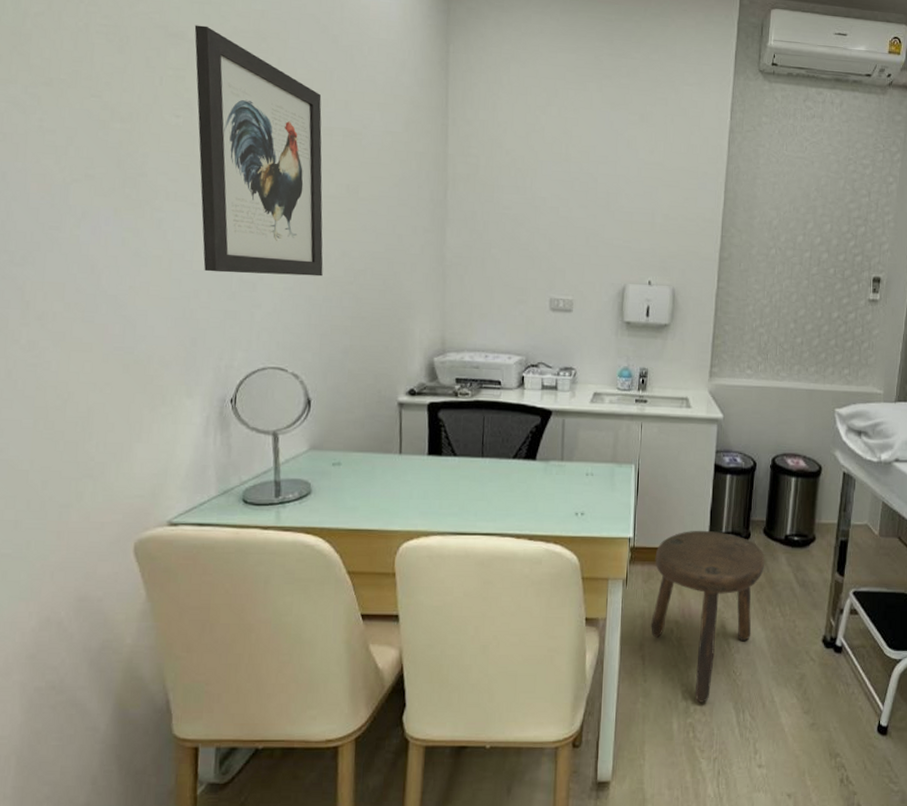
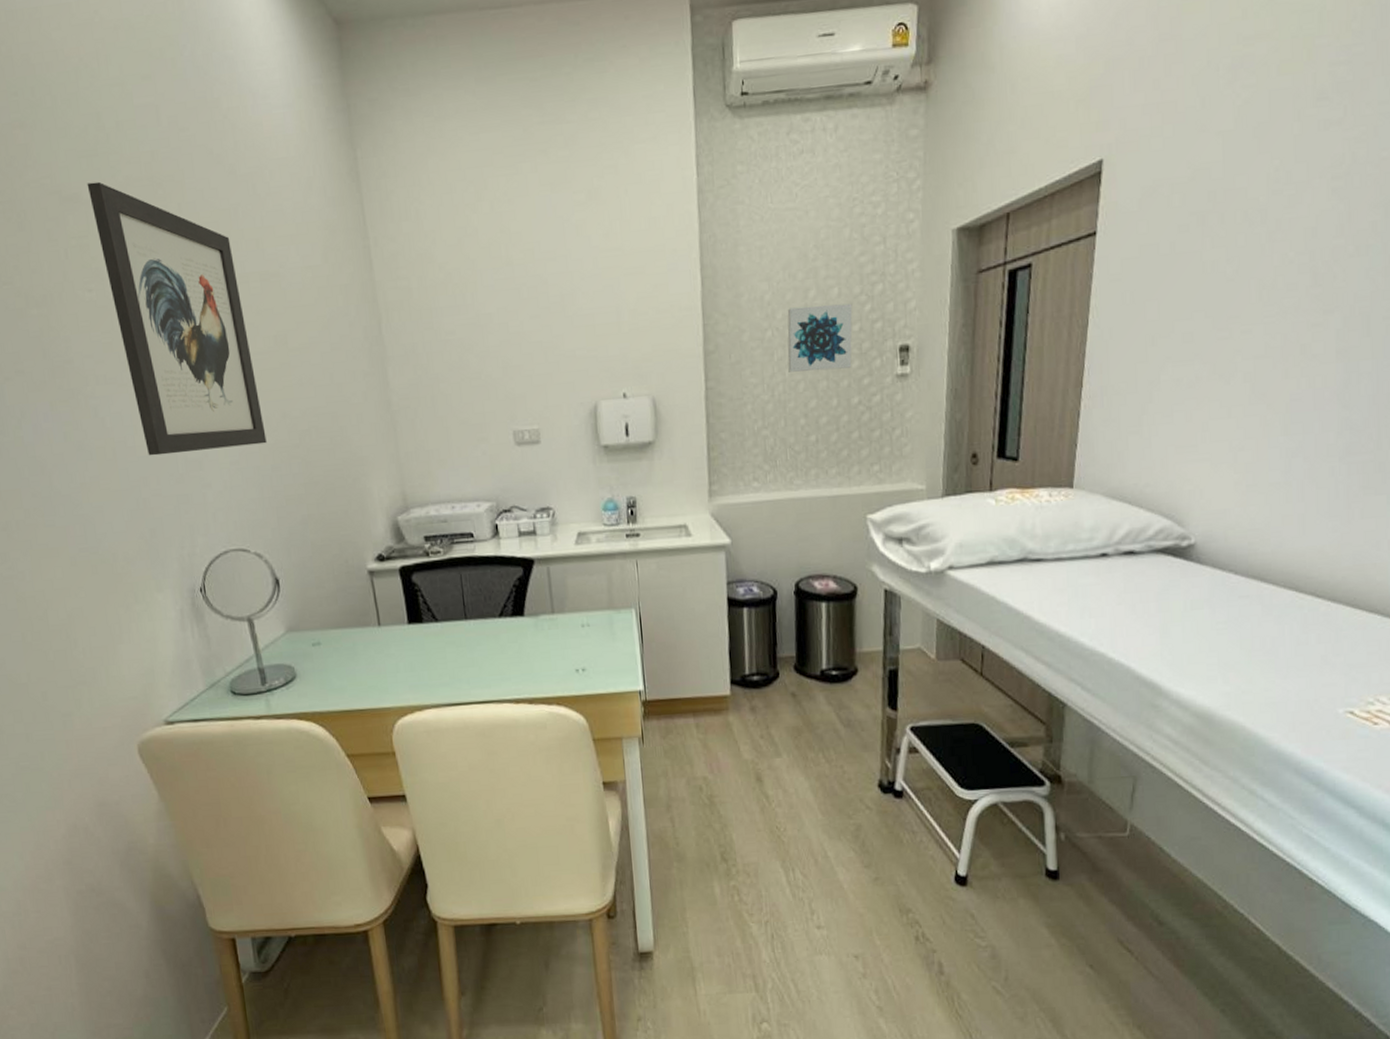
stool: present [651,530,764,703] -> none [671,673,800,864]
wall art: none [785,234,840,289] -> present [787,303,853,372]

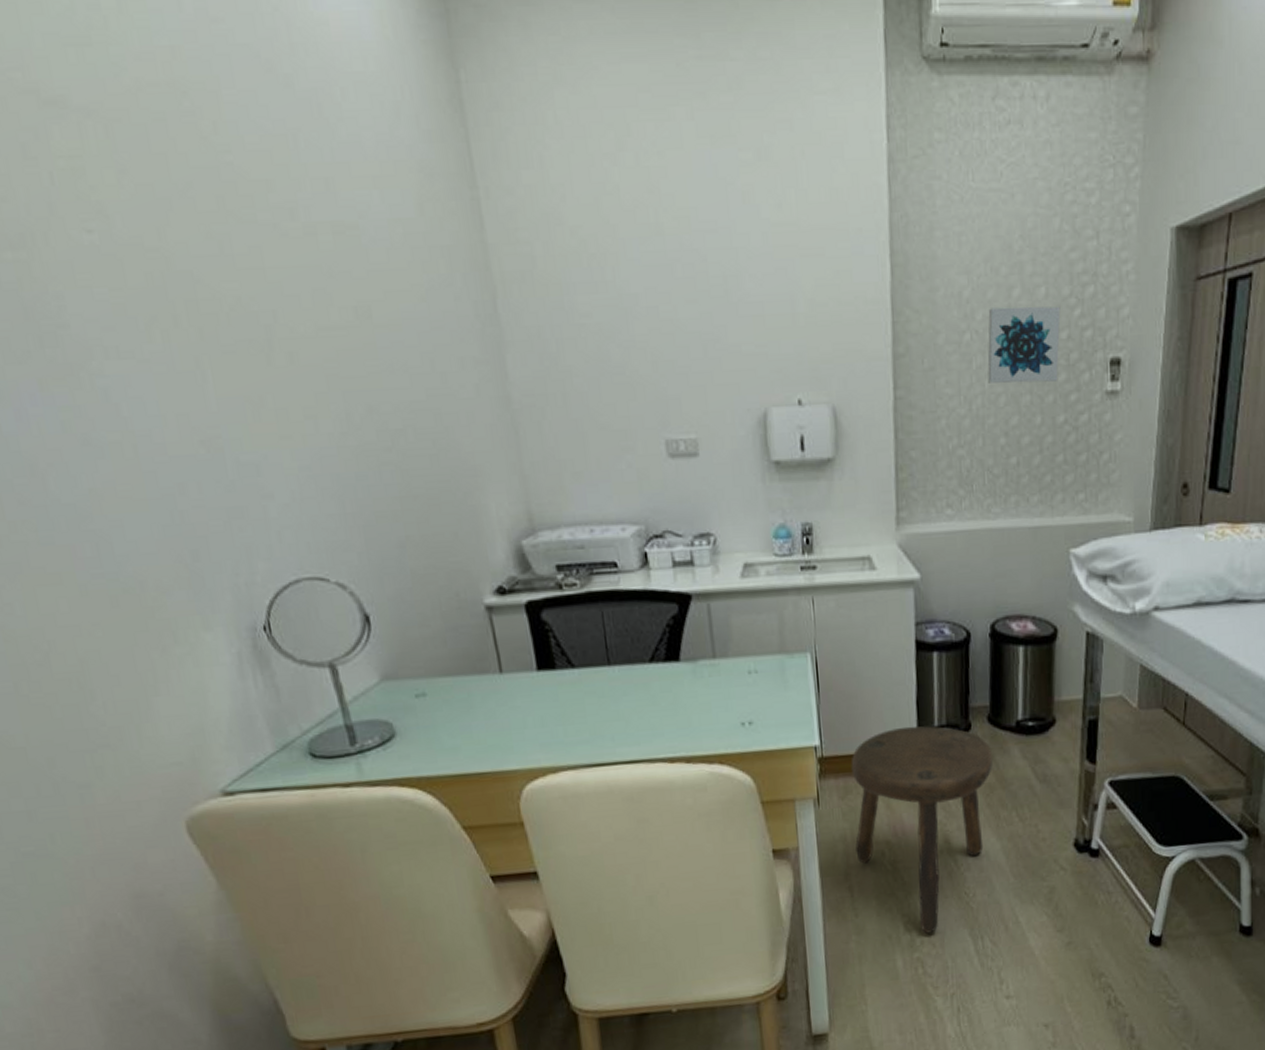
wall art: present [86,181,267,456] -> none [77,82,348,456]
stool: none [671,673,800,864] -> present [851,726,993,934]

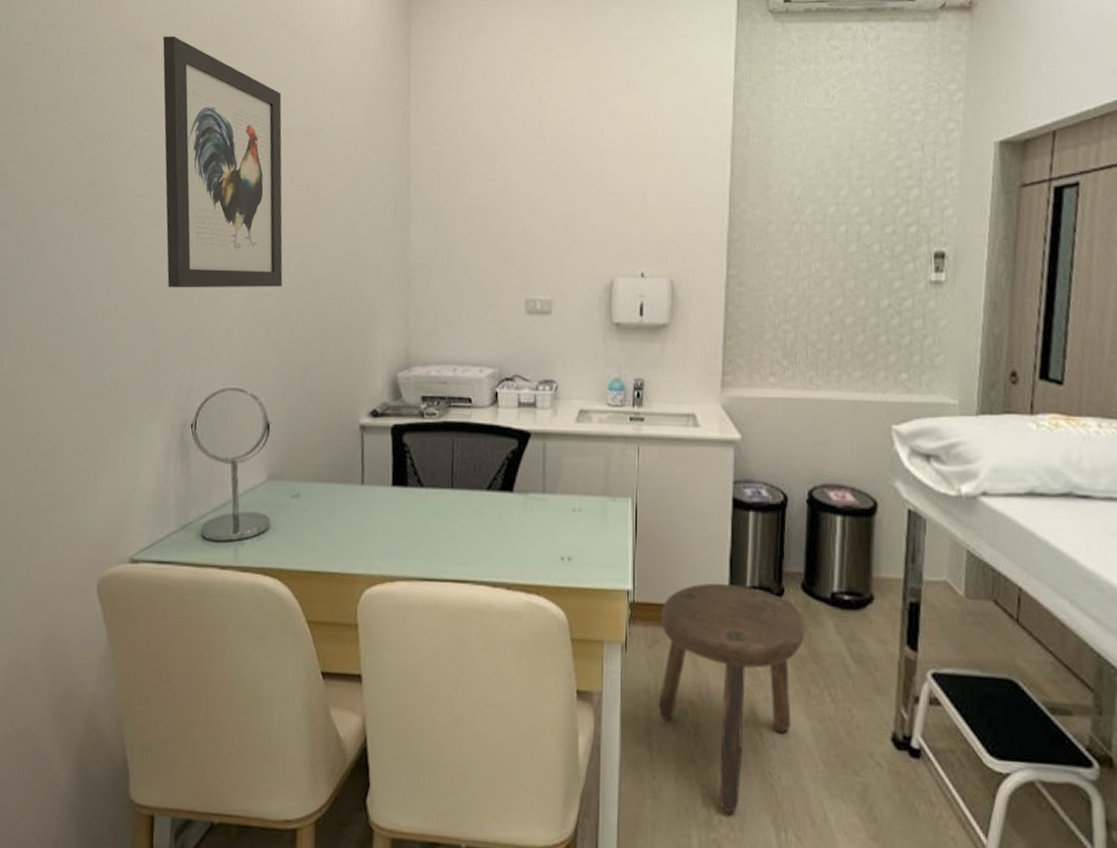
wall art: none [77,82,348,456] -> present [162,36,283,288]
wall art: present [987,306,1061,384] -> none [815,204,886,269]

